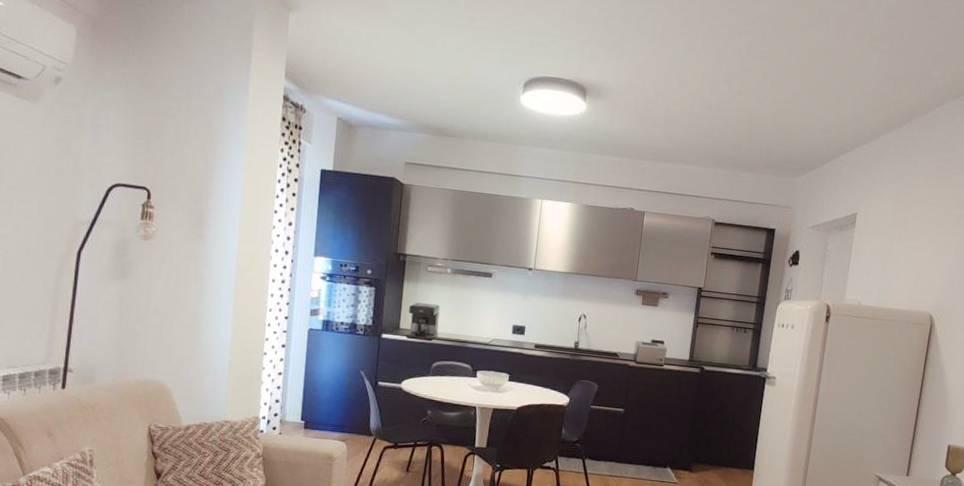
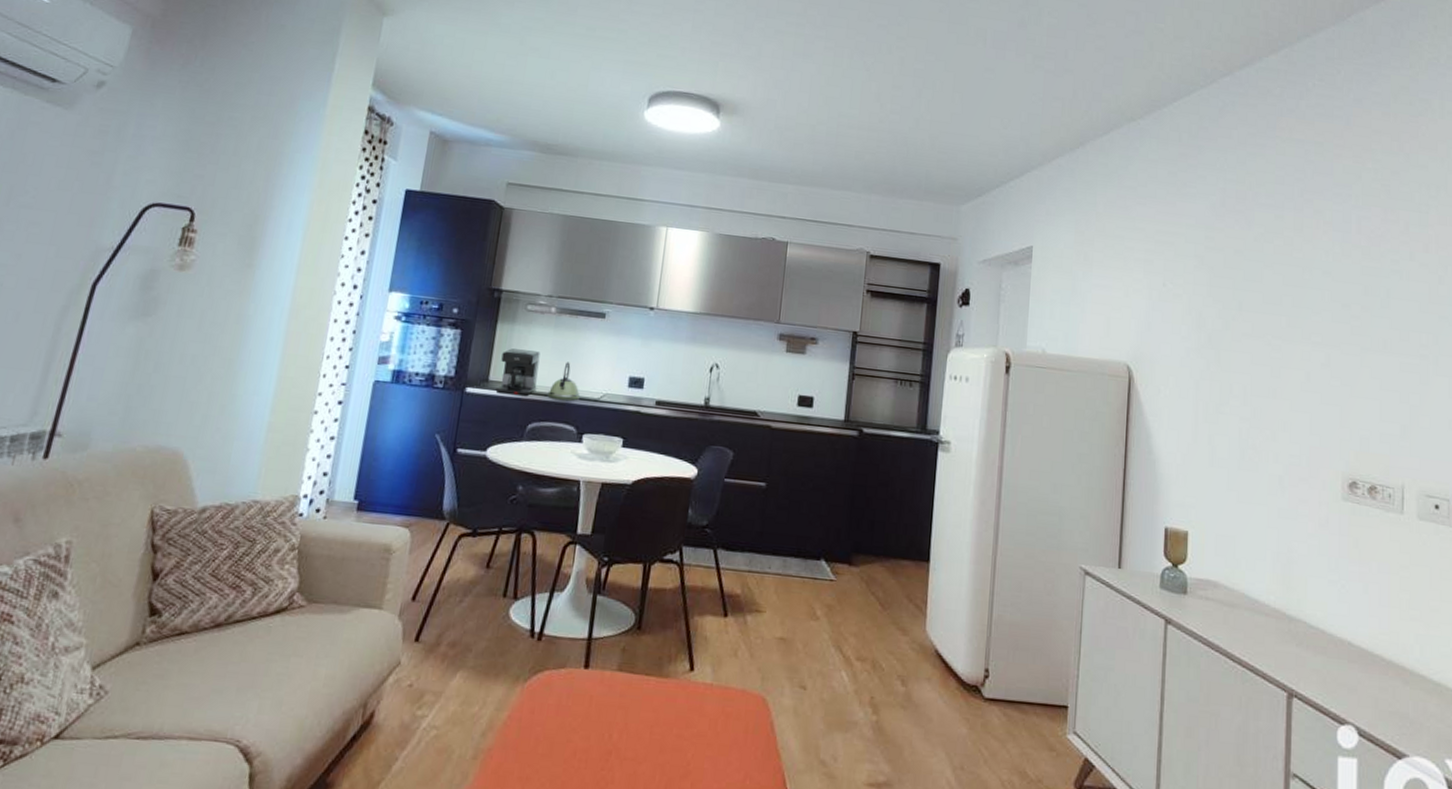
kettle: none [447,313,474,345] -> present [547,362,581,402]
toaster: present [632,340,667,368] -> none [775,396,818,430]

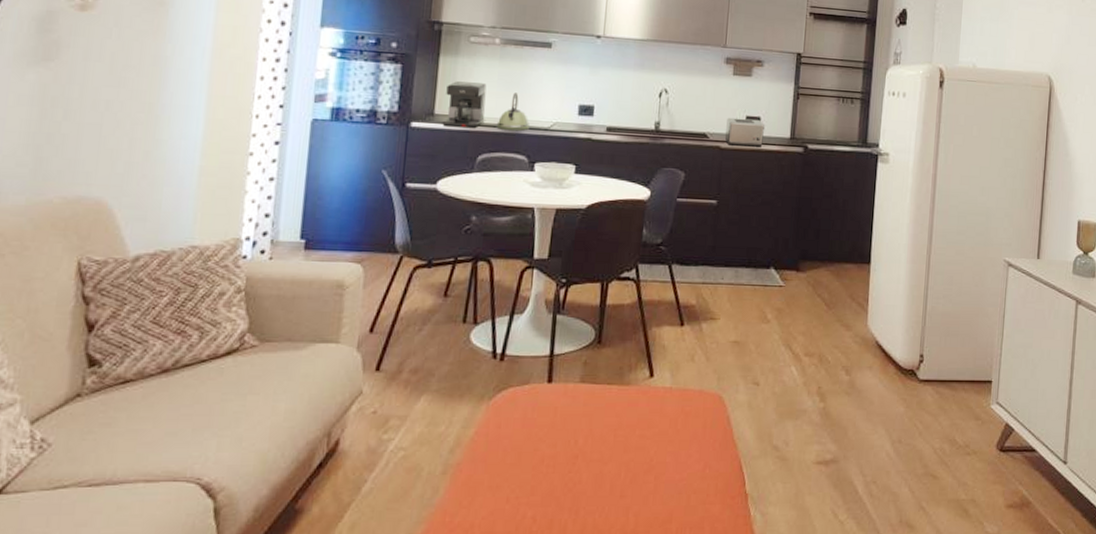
toaster: none [775,396,818,430] -> present [724,117,764,149]

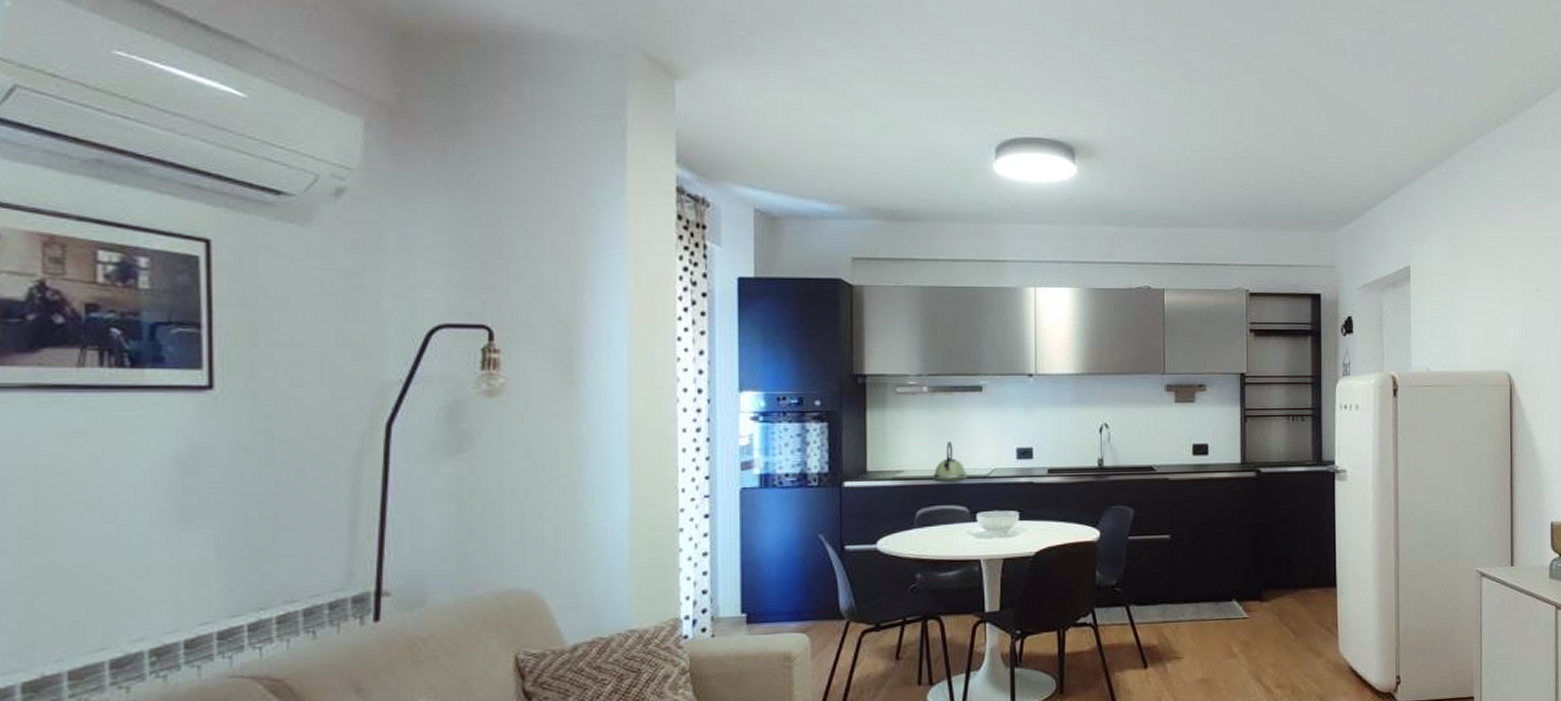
coffee maker: present [442,81,487,129] -> none [876,435,920,484]
toaster: present [724,117,764,149] -> none [1172,446,1213,478]

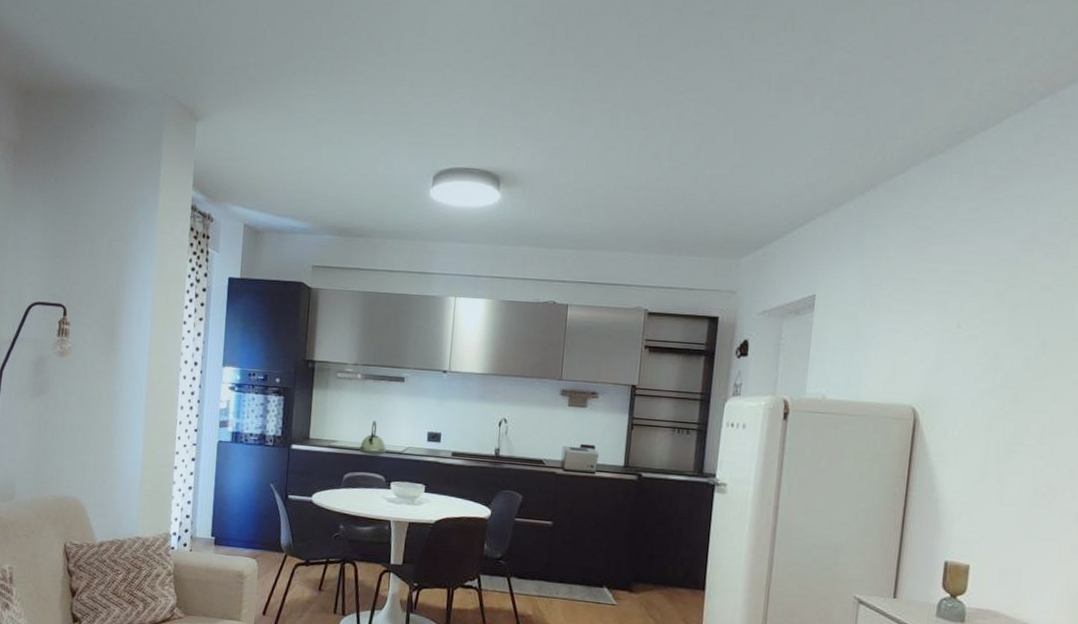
toaster: none [1172,446,1213,478] -> present [560,445,599,475]

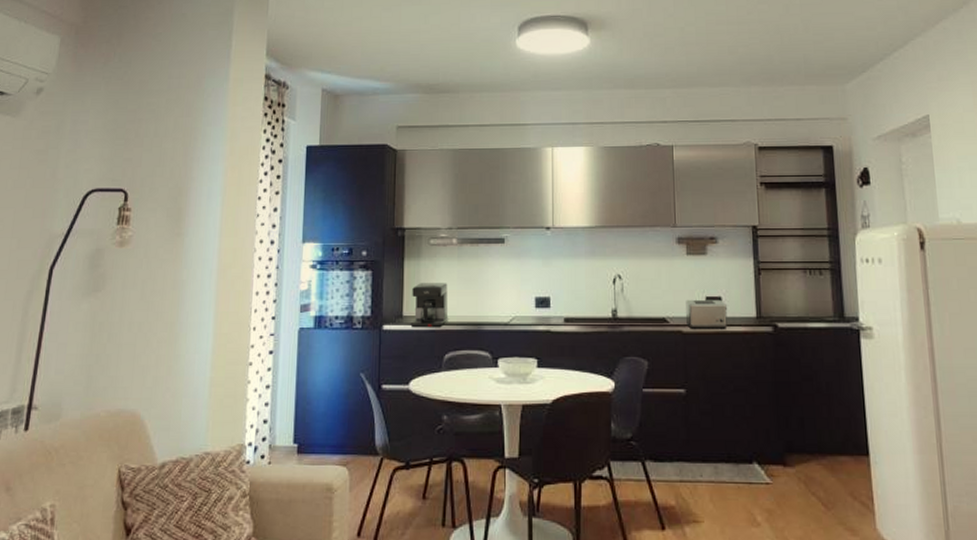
coffee maker: none [315,411,351,452] -> present [410,283,449,328]
kettle: present [359,421,387,455] -> none [459,290,491,328]

